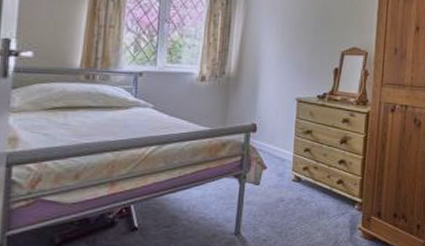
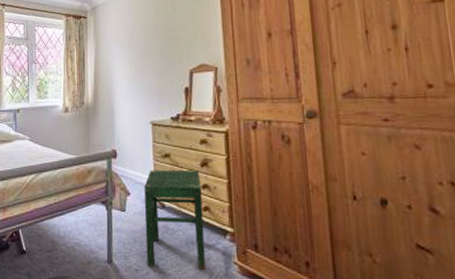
stool: none [276,145,339,237] -> present [144,169,206,271]

